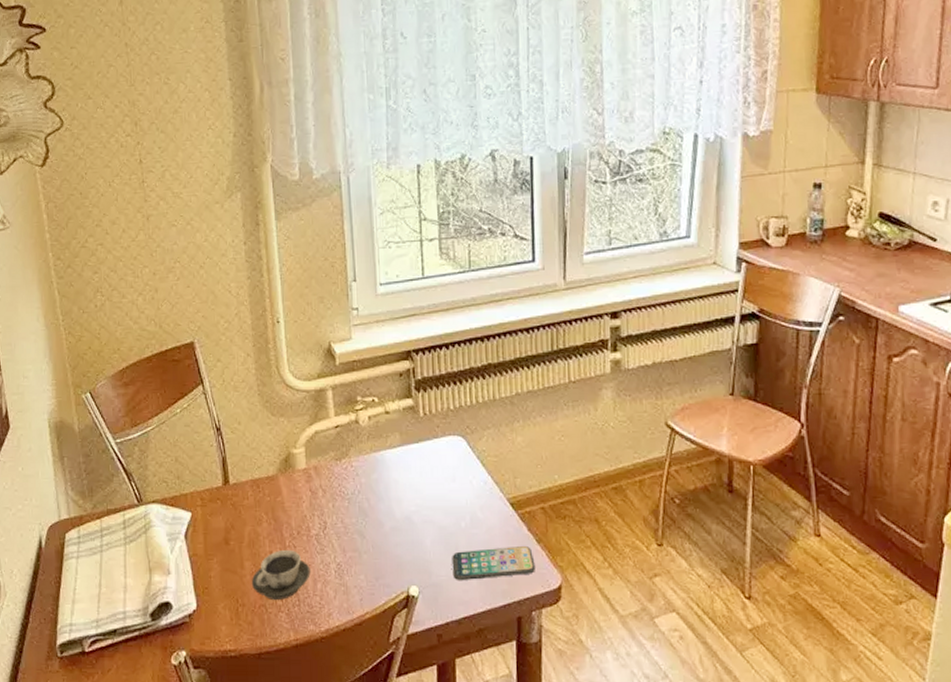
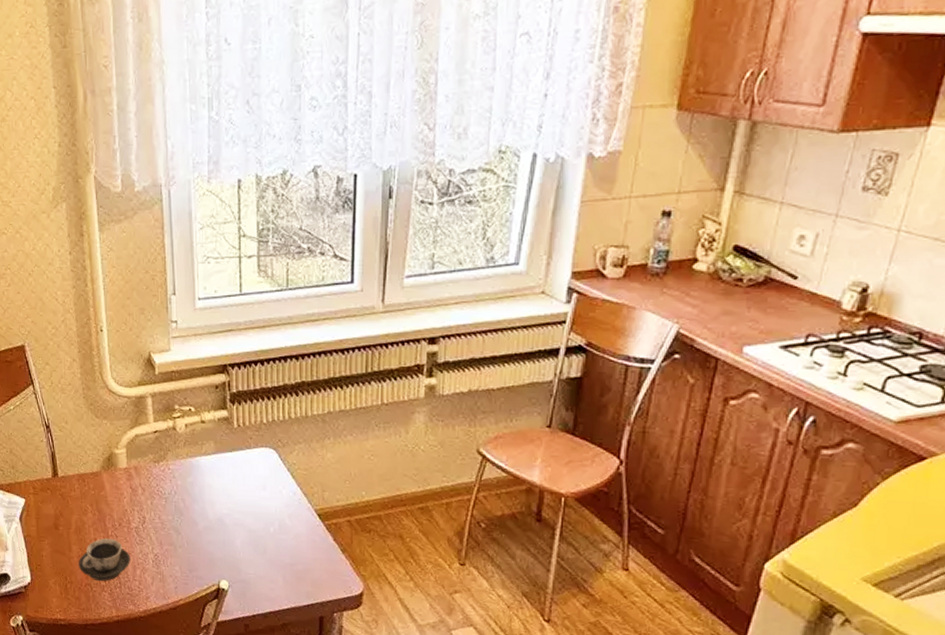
smartphone: present [452,545,535,581] -> none [260,553,339,580]

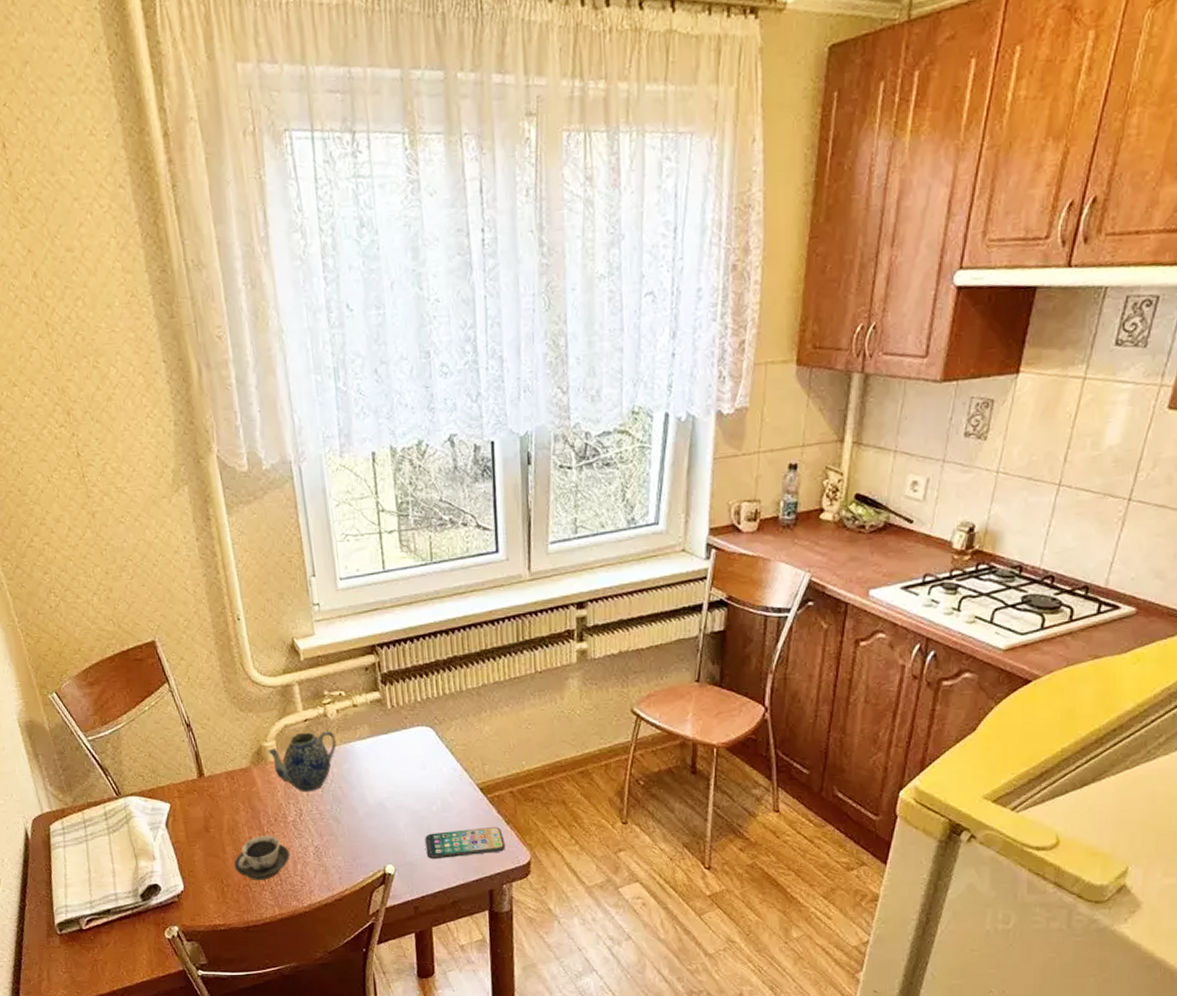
teapot: none [118,443,182,501] -> present [268,731,336,793]
smartphone: none [260,553,339,580] -> present [425,826,505,860]

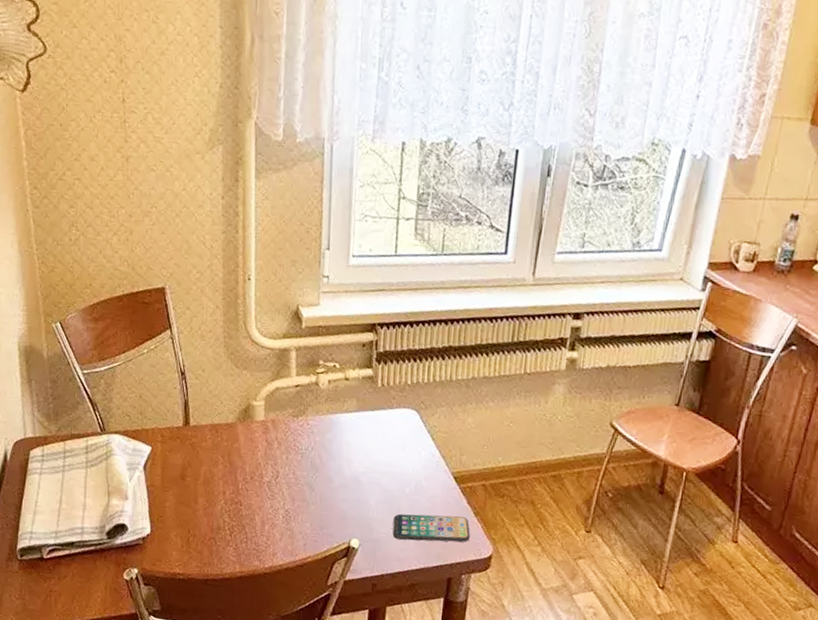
cup: present [234,836,290,880] -> none [203,491,260,536]
teapot: present [268,731,336,793] -> none [256,397,323,456]

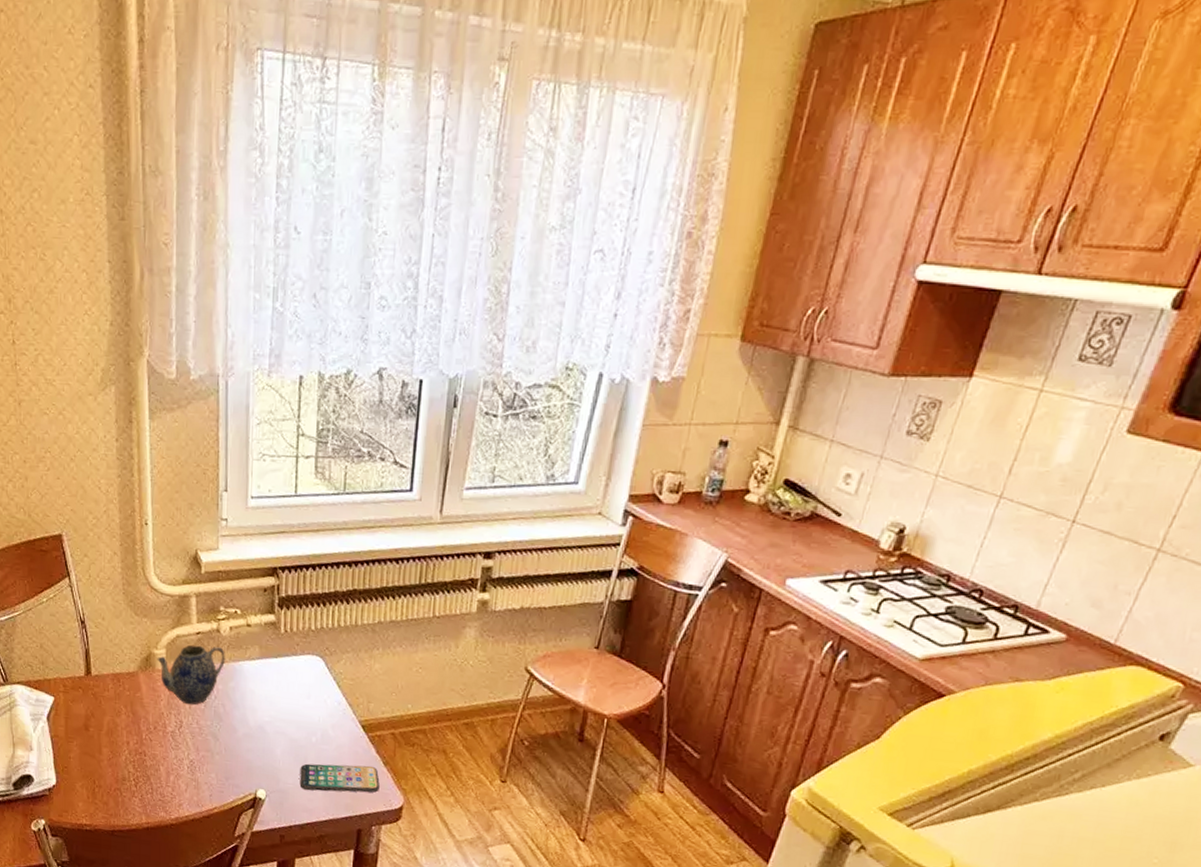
teapot: none [256,397,323,456] -> present [157,645,225,705]

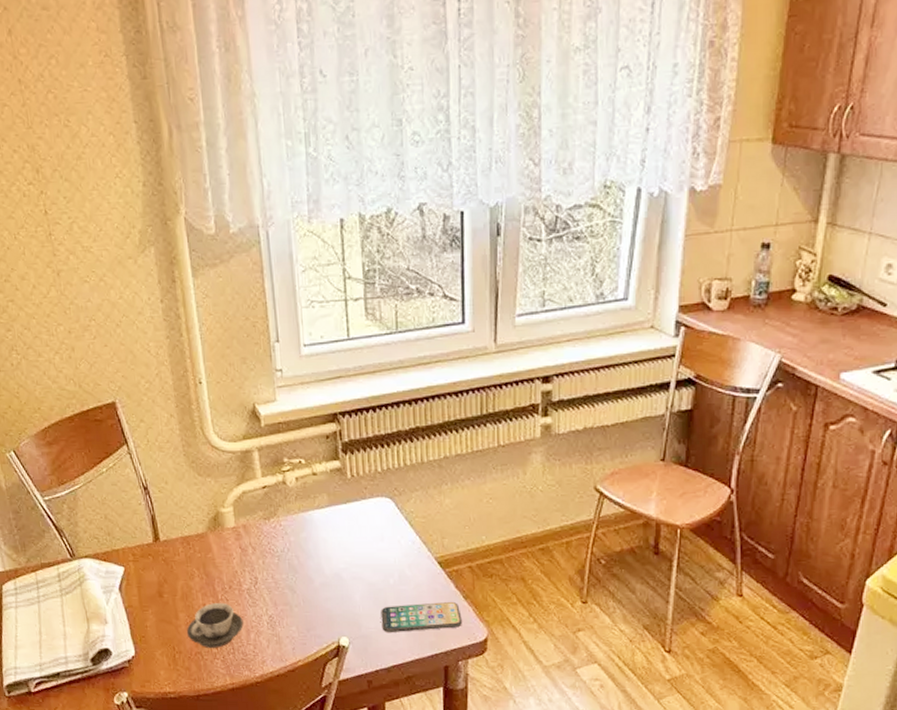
cup: none [108,742,164,787] -> present [186,603,244,648]
teapot: present [157,645,225,705] -> none [225,499,294,560]

